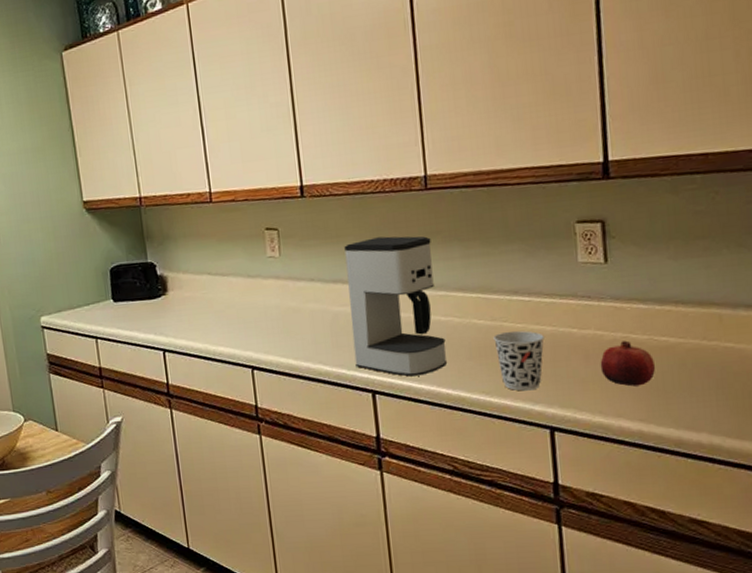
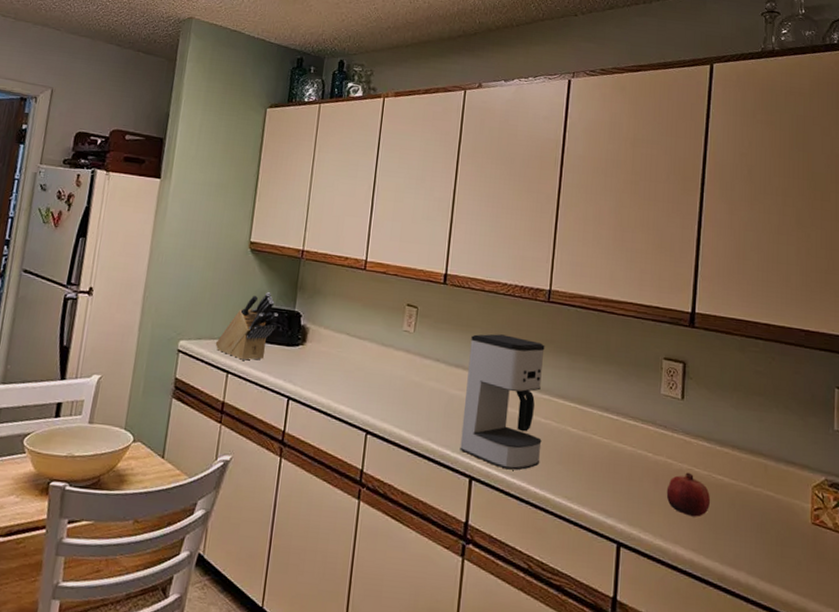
knife block: none [76,249,134,323] -> present [215,292,278,360]
cup: present [493,331,544,391] -> none [582,444,624,504]

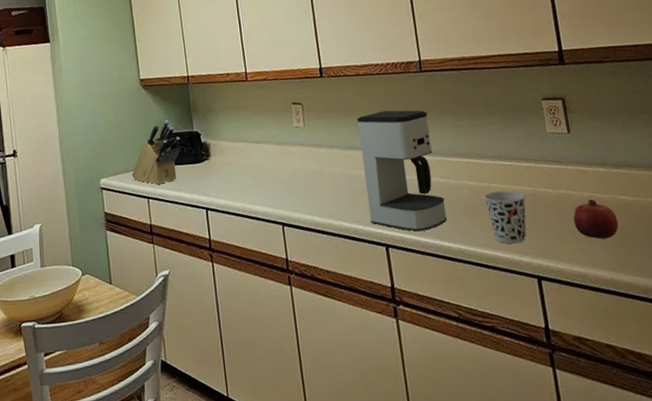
cup: none [582,444,624,504] -> present [484,191,527,244]

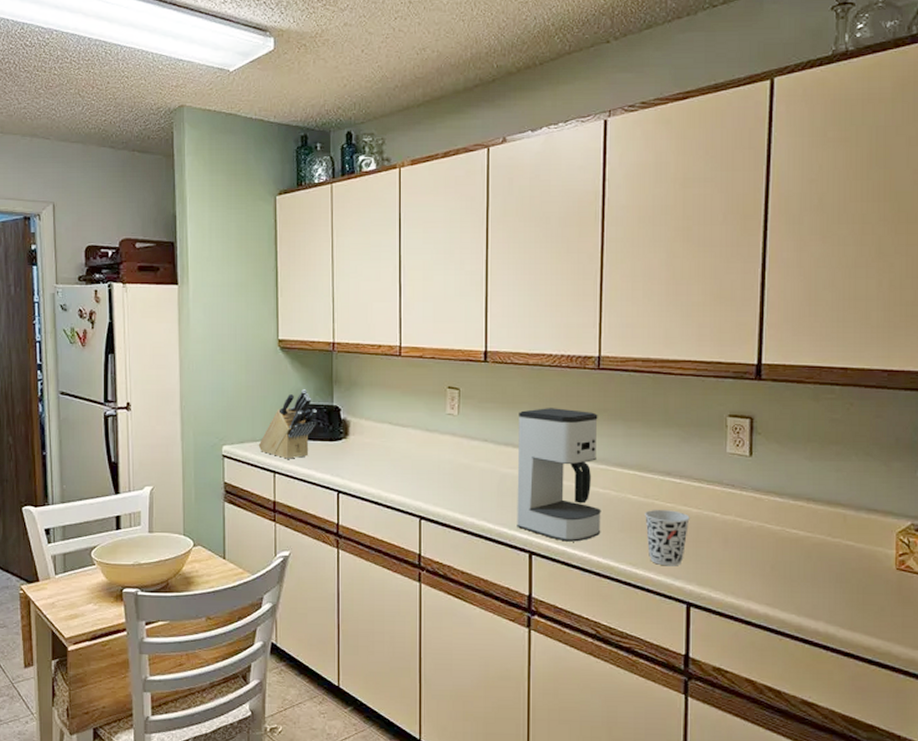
fruit: present [573,199,619,239] -> none [737,529,785,572]

